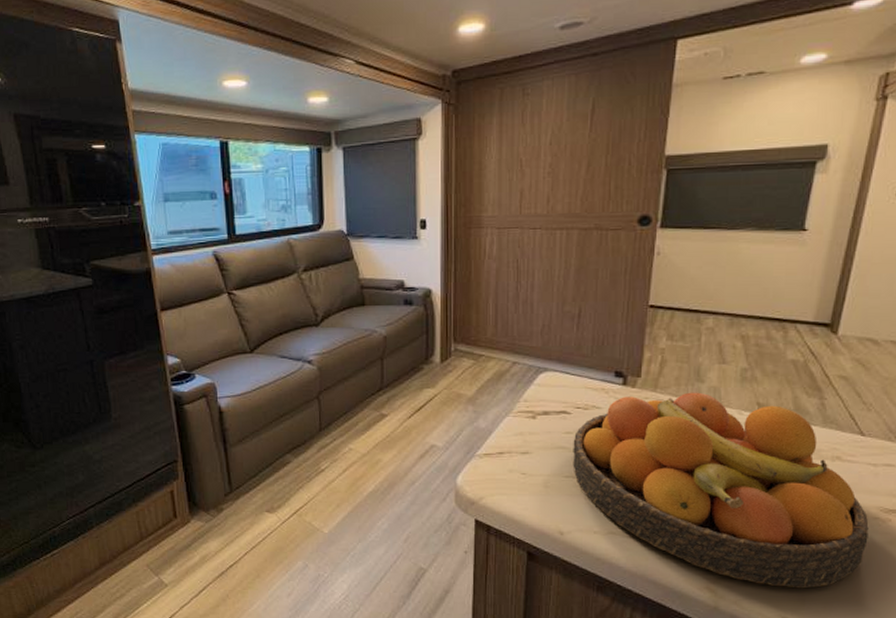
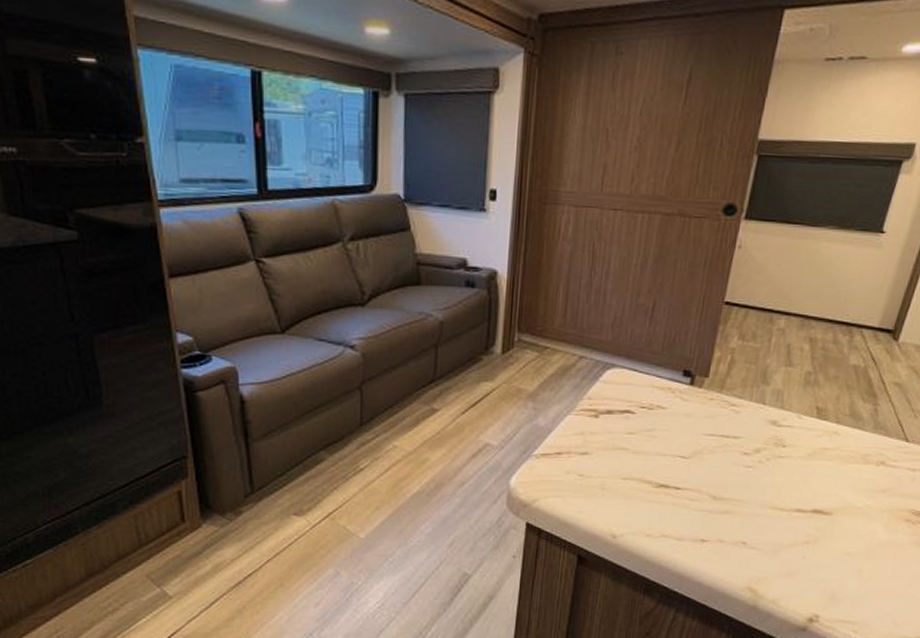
fruit bowl: present [573,392,869,589] -> none [631,394,901,587]

